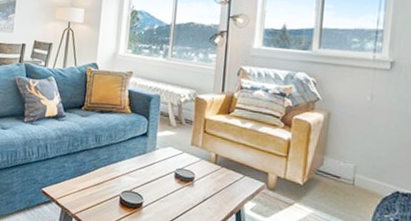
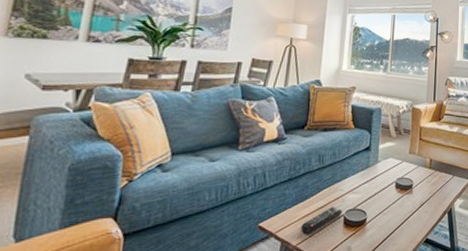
remote control: none [79,184,119,206] -> present [301,206,343,235]

